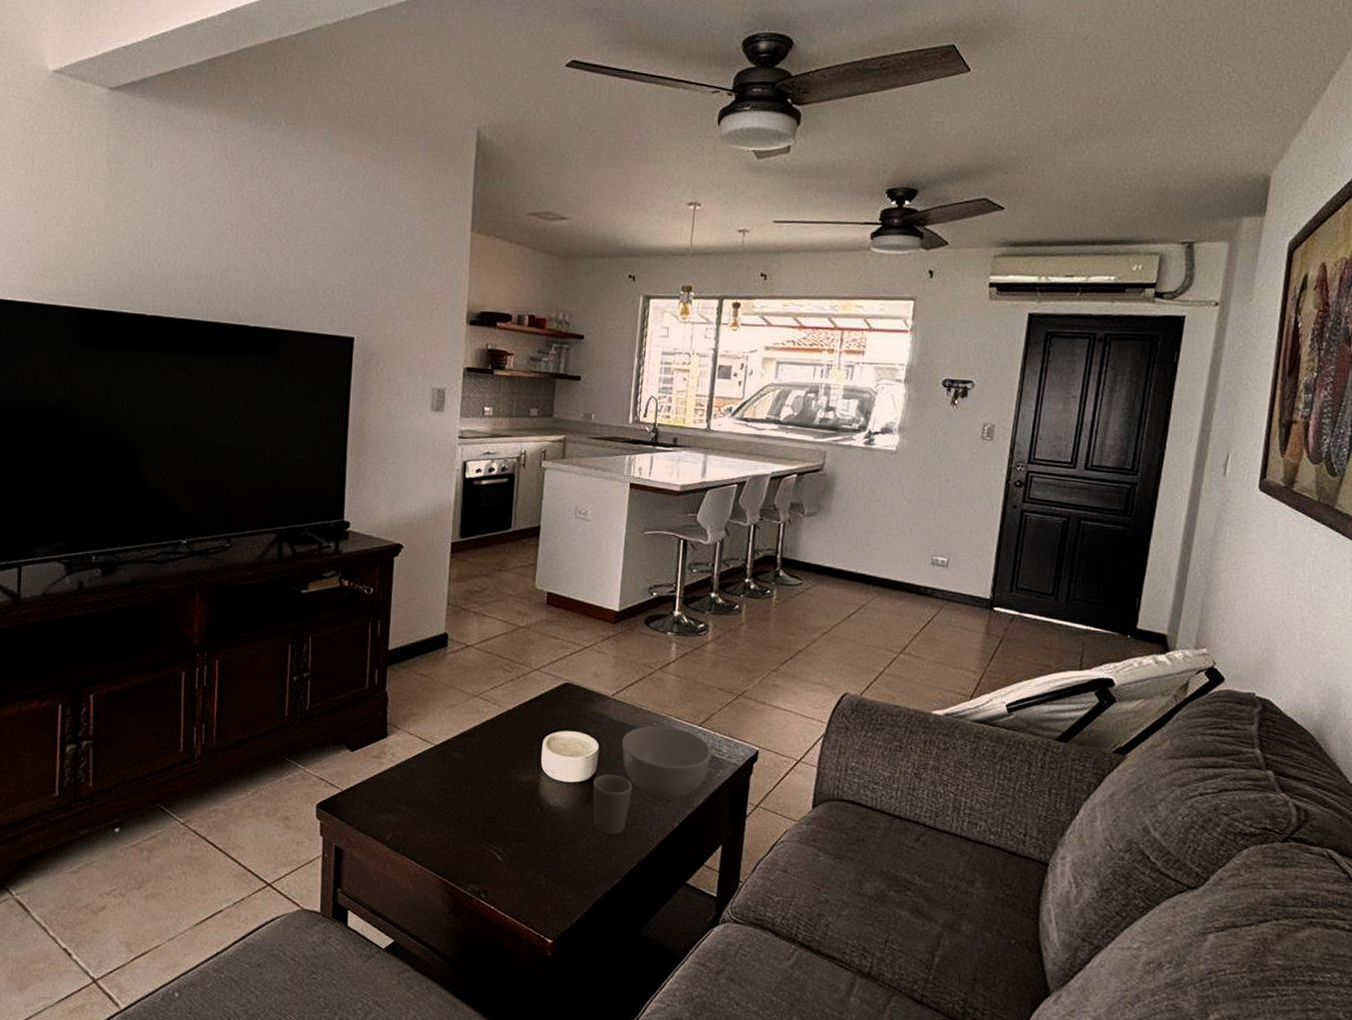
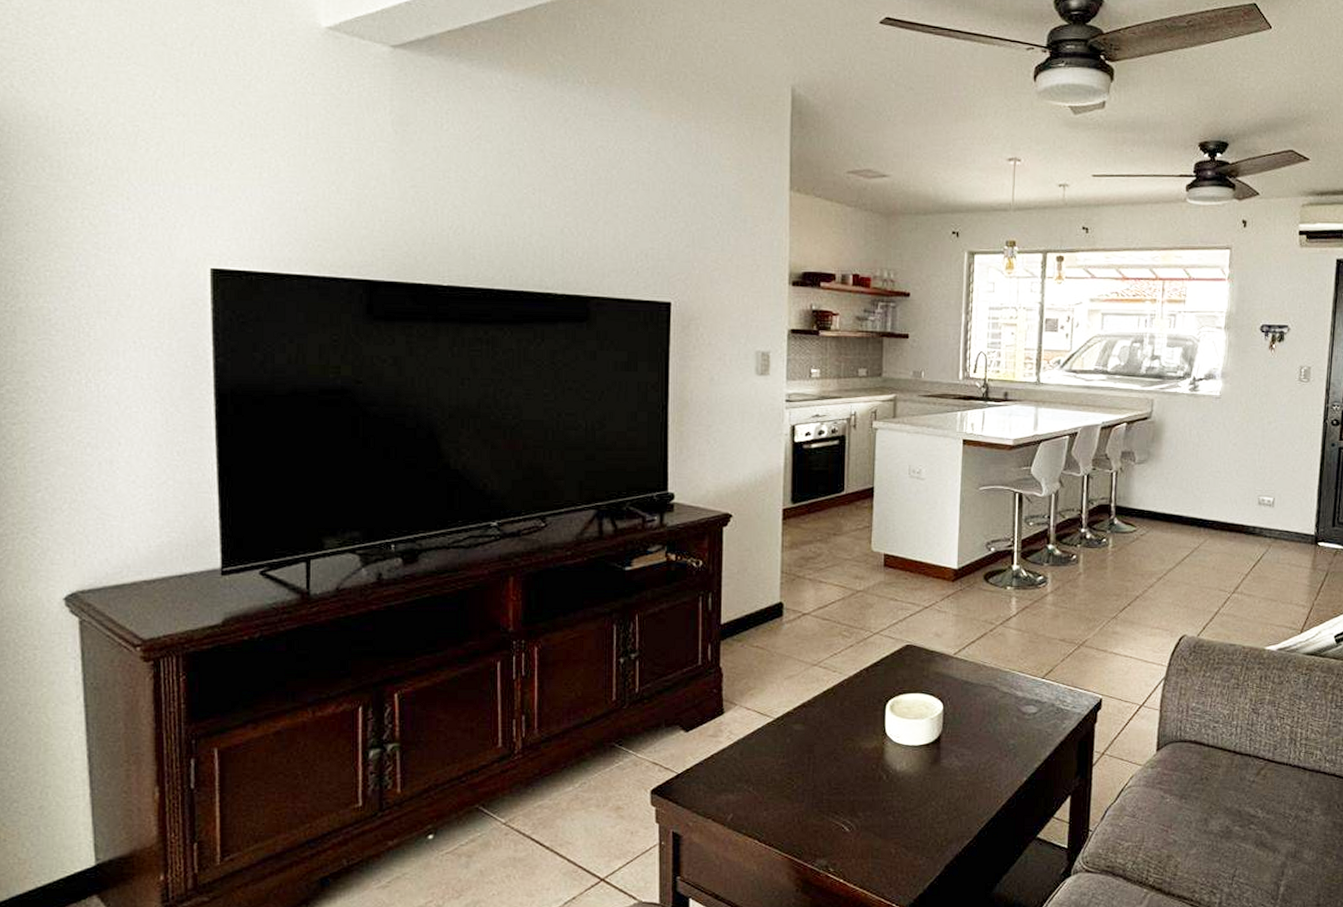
mug: present [593,774,633,835] -> none [939,733,979,795]
bowl: present [622,725,711,800] -> none [967,681,1056,755]

